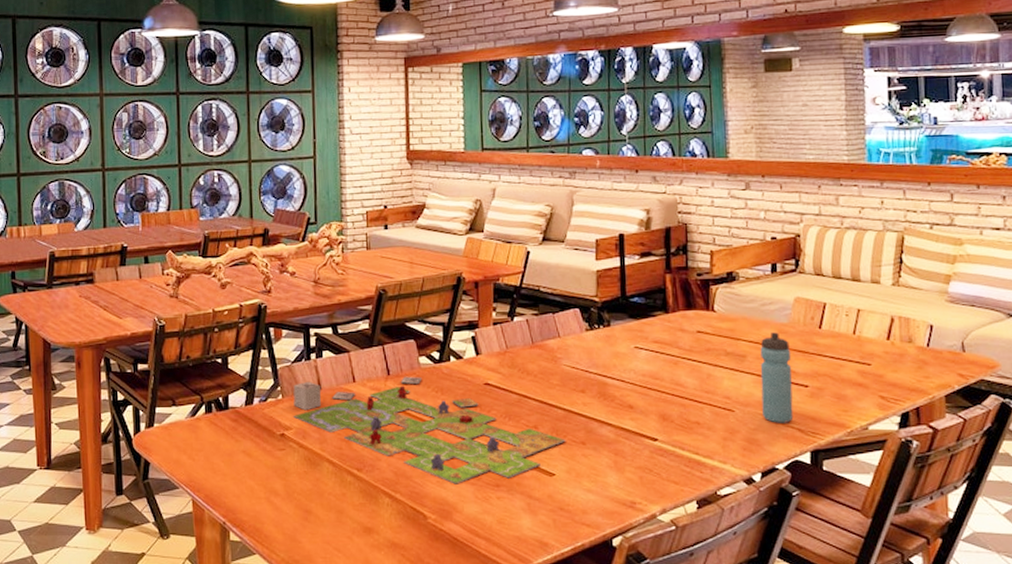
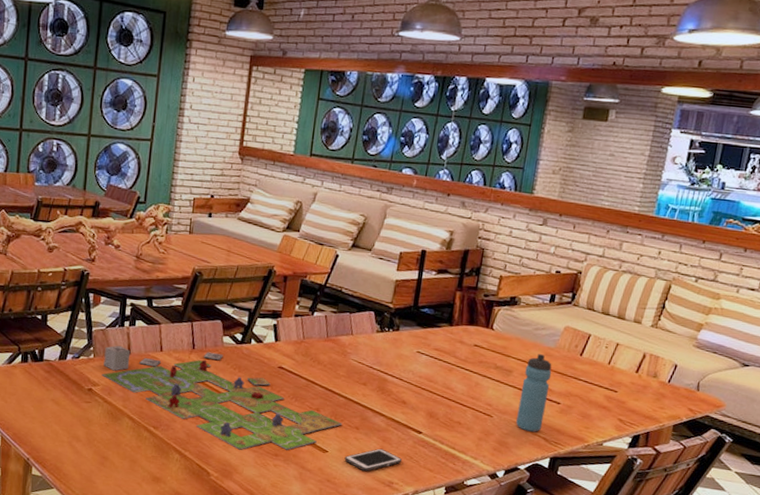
cell phone: none [575,464,641,493] -> present [344,448,403,472]

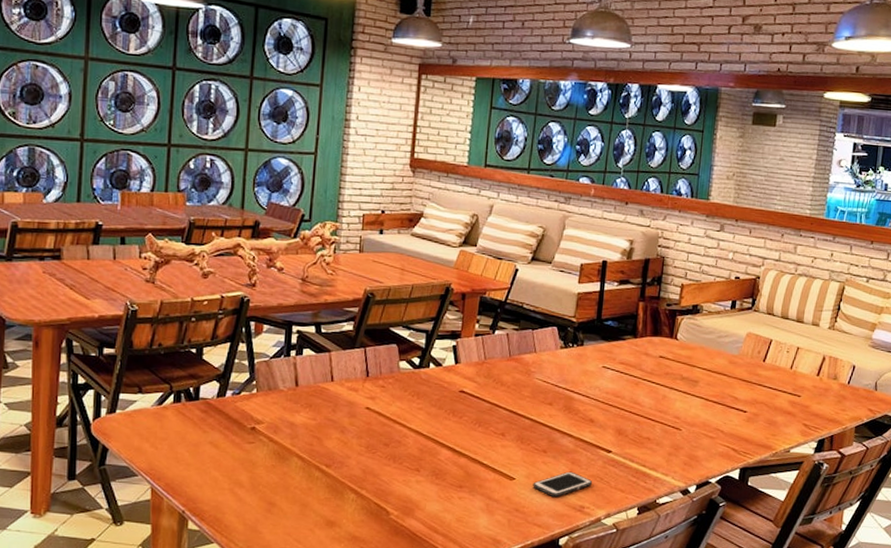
gameboard: present [102,345,343,450] -> none [266,377,529,484]
water bottle: present [516,354,552,432] -> none [705,362,737,443]

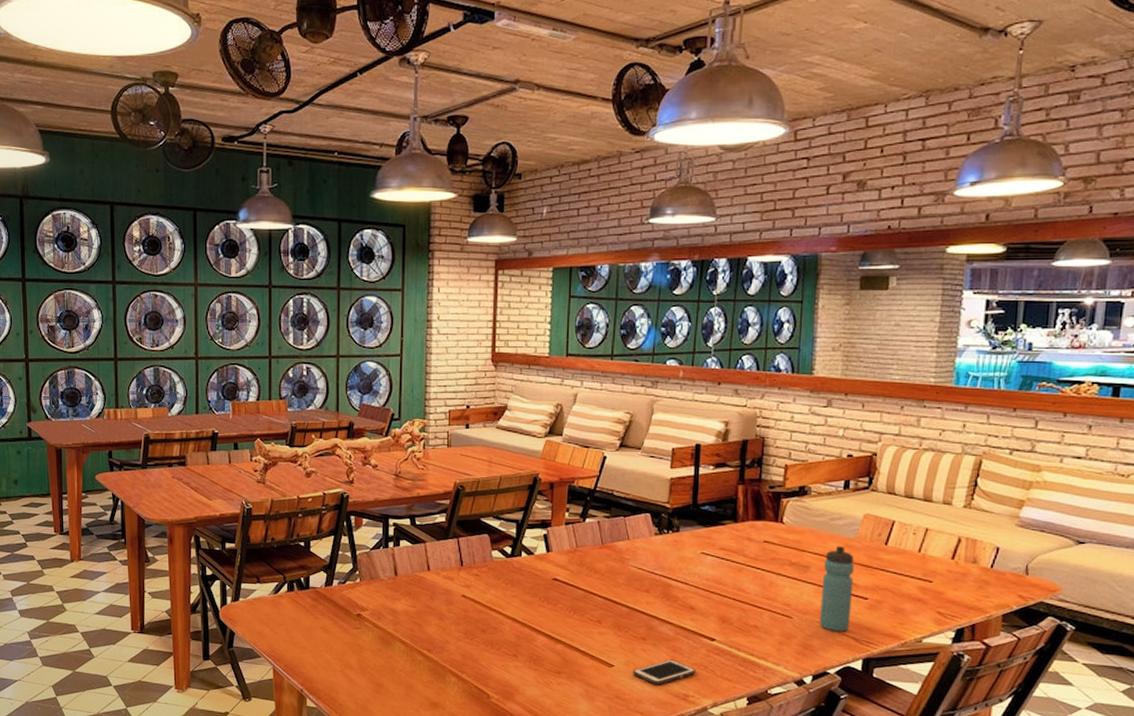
water bottle: none [705,362,737,443] -> present [820,546,855,632]

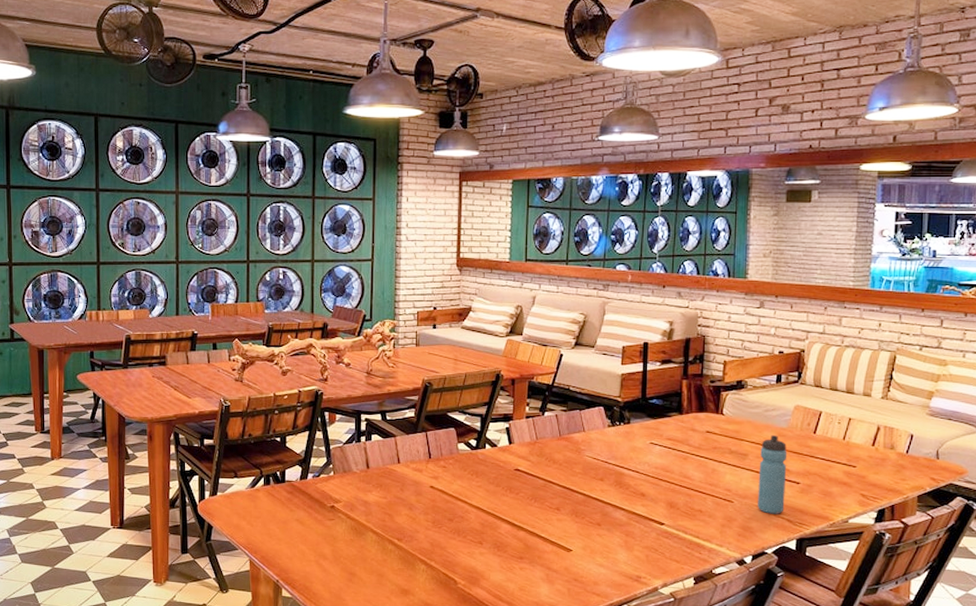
cell phone: present [633,659,697,685] -> none [589,543,648,568]

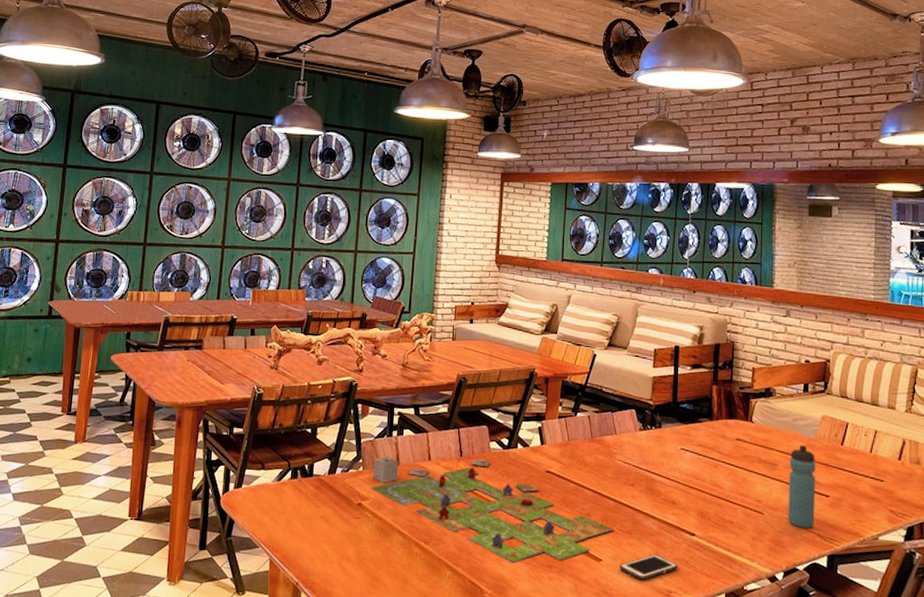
gameboard: none [343,460,584,556] -> present [371,456,615,563]
cell phone: none [589,543,648,568] -> present [619,554,679,581]

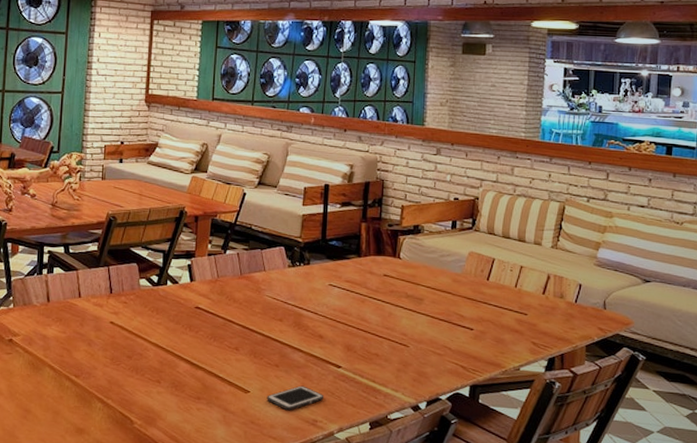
gameboard: present [371,456,615,563] -> none [22,293,262,395]
water bottle: present [788,445,816,528] -> none [432,280,462,360]

